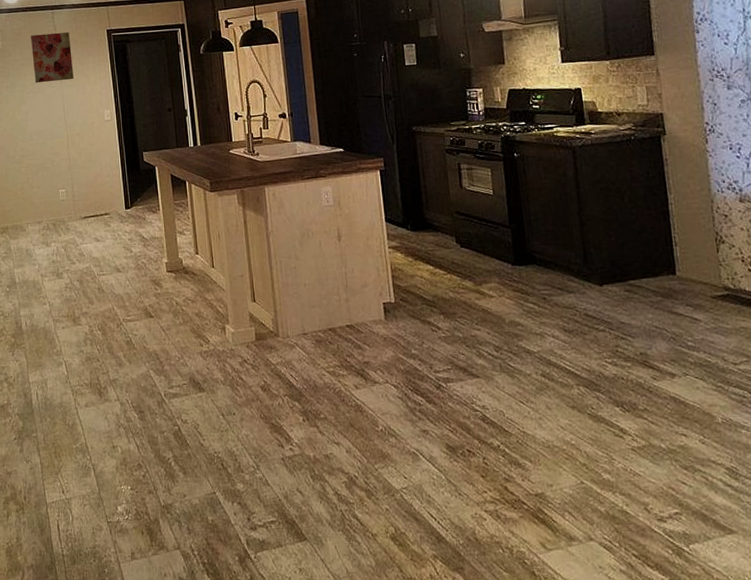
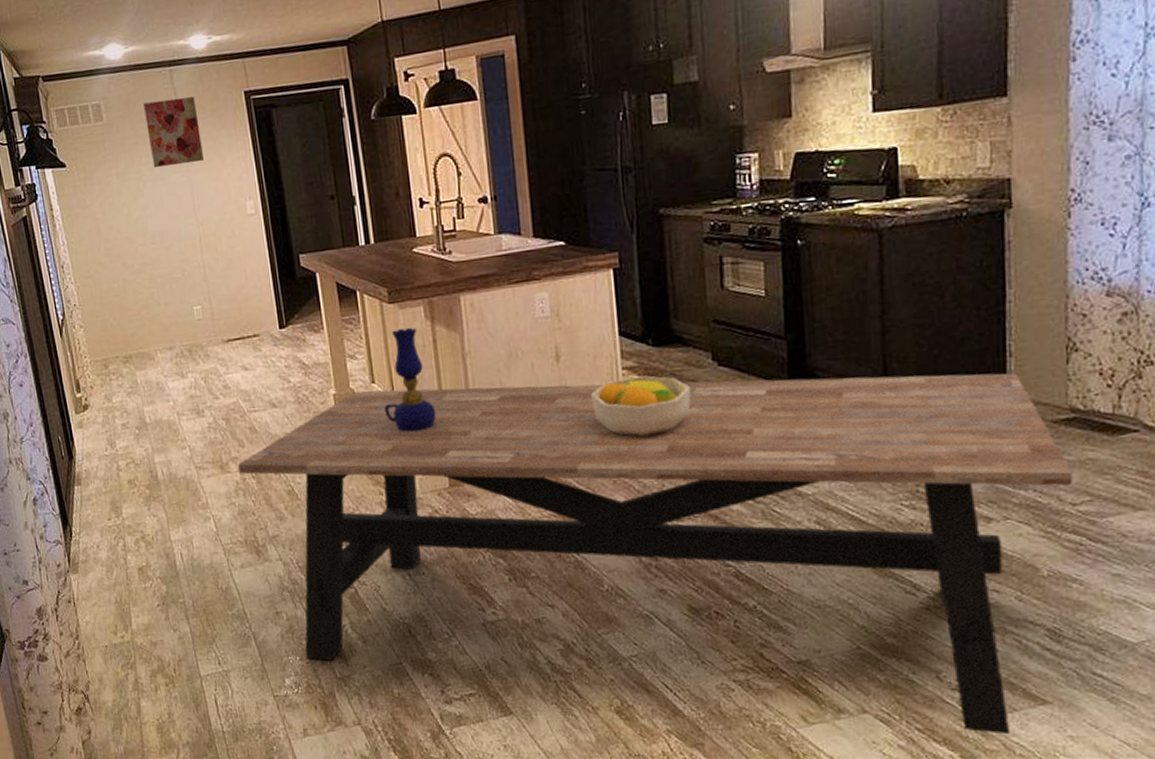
dining table: none [88,258,733,561] -> present [238,373,1073,735]
oil lamp: none [205,210,246,295] -> present [384,327,437,432]
fruit bowl: none [365,254,442,302] -> present [591,375,692,436]

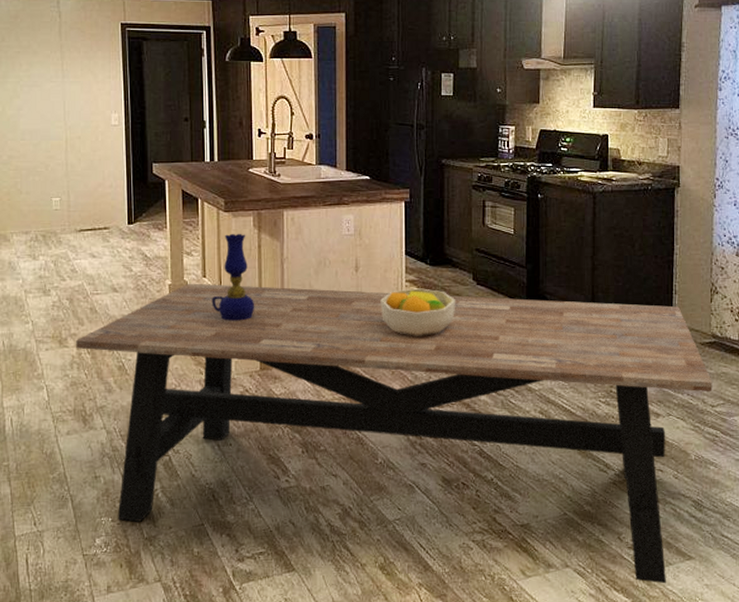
wall art: present [144,97,204,168] -> none [30,20,78,76]

